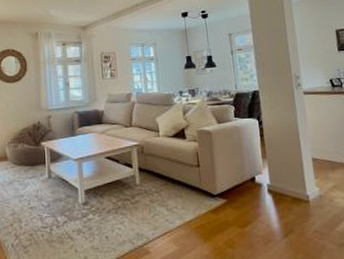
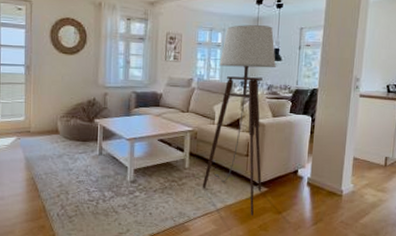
floor lamp: none [155,35,220,232] -> present [202,25,276,216]

